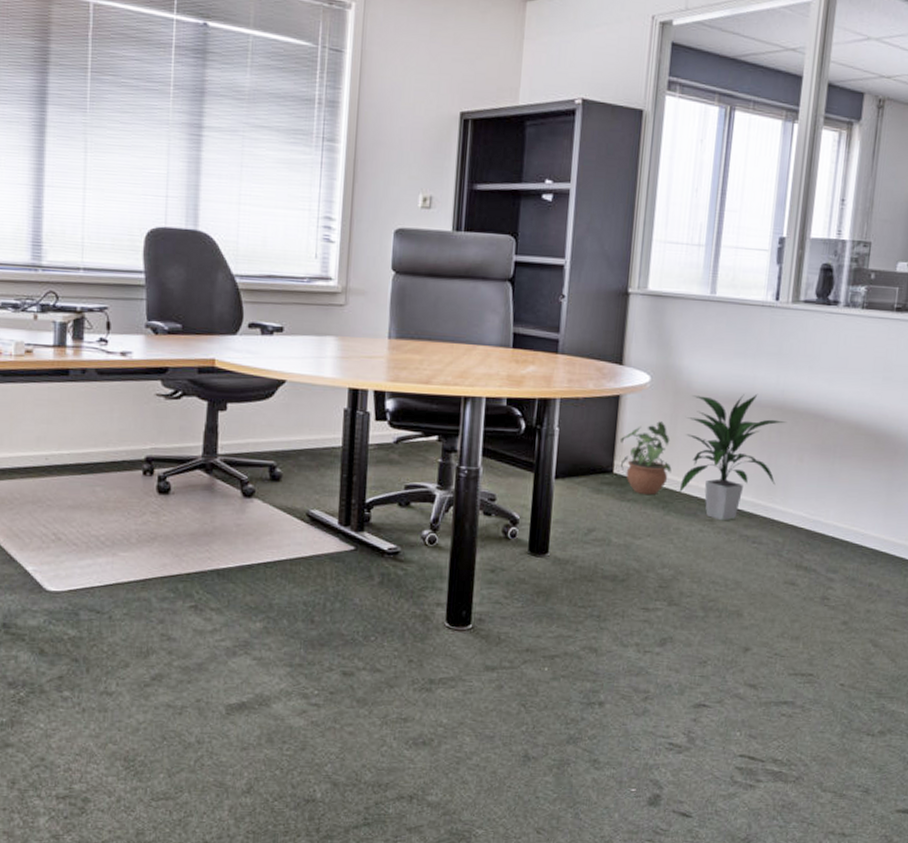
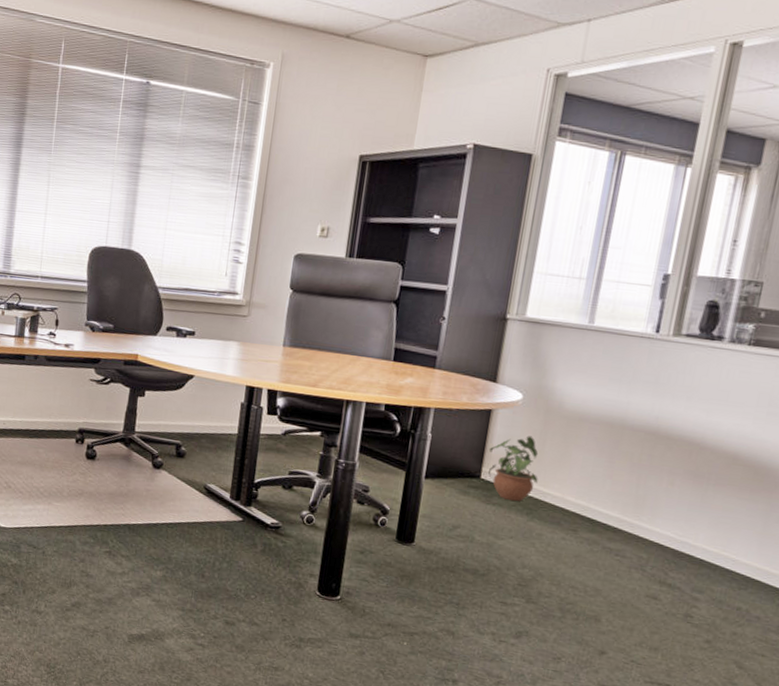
indoor plant: present [679,393,786,521] -> none [544,415,659,533]

